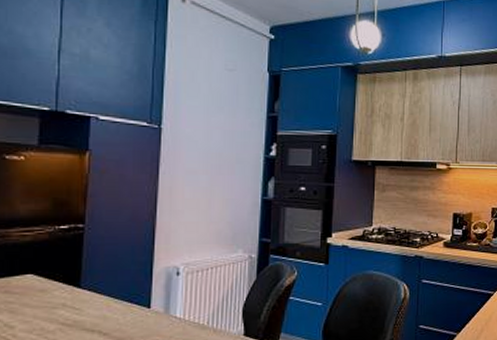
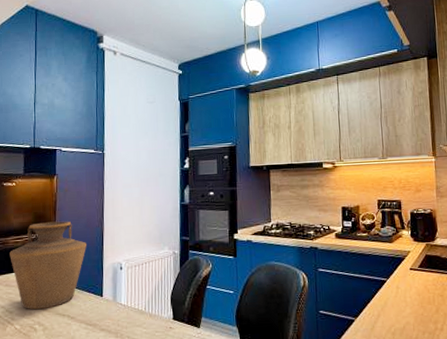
vase: none [12,211,131,324] -> present [10,221,87,310]

